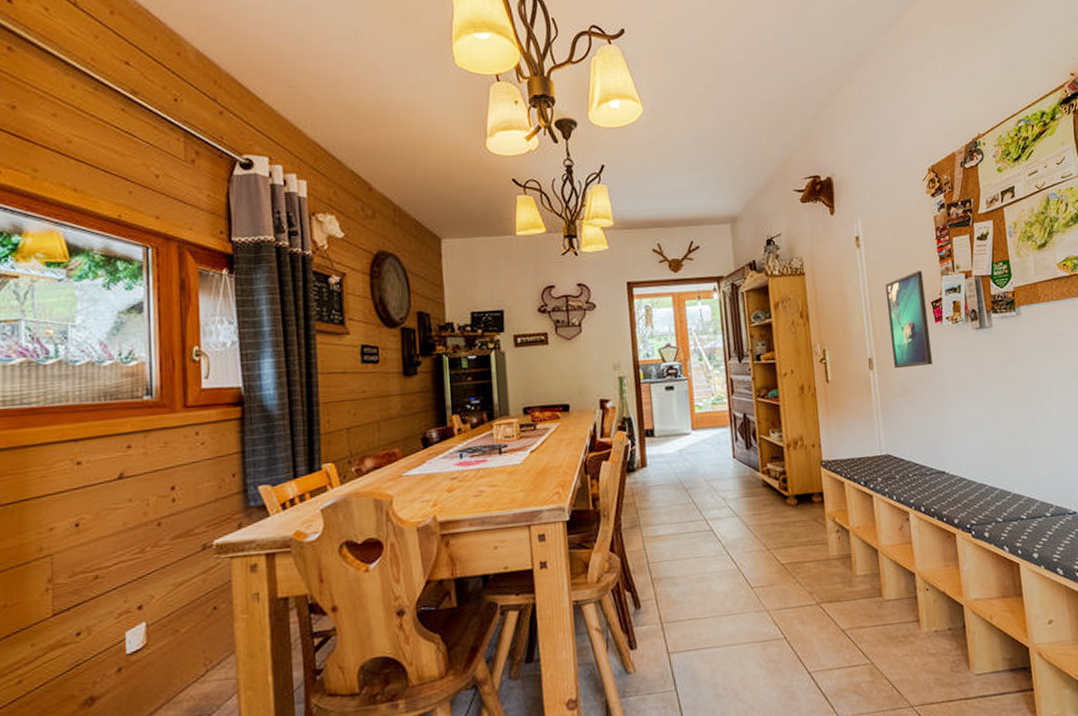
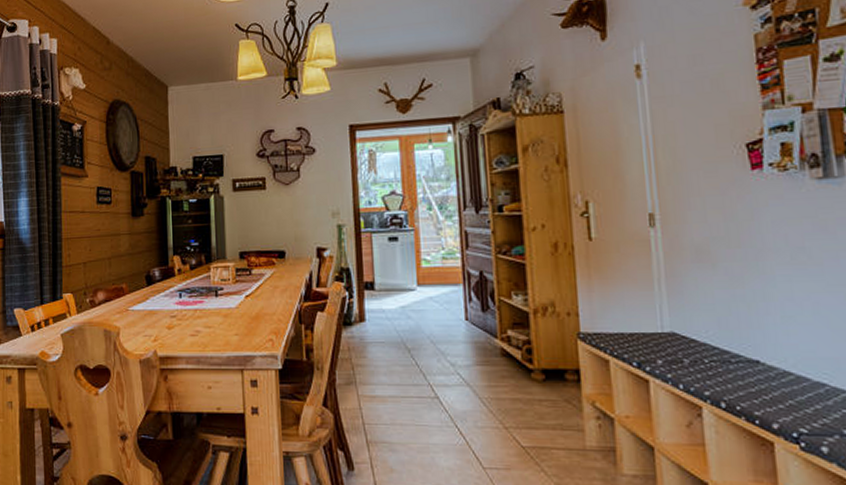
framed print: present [885,271,932,369] -> none [676,104,745,227]

